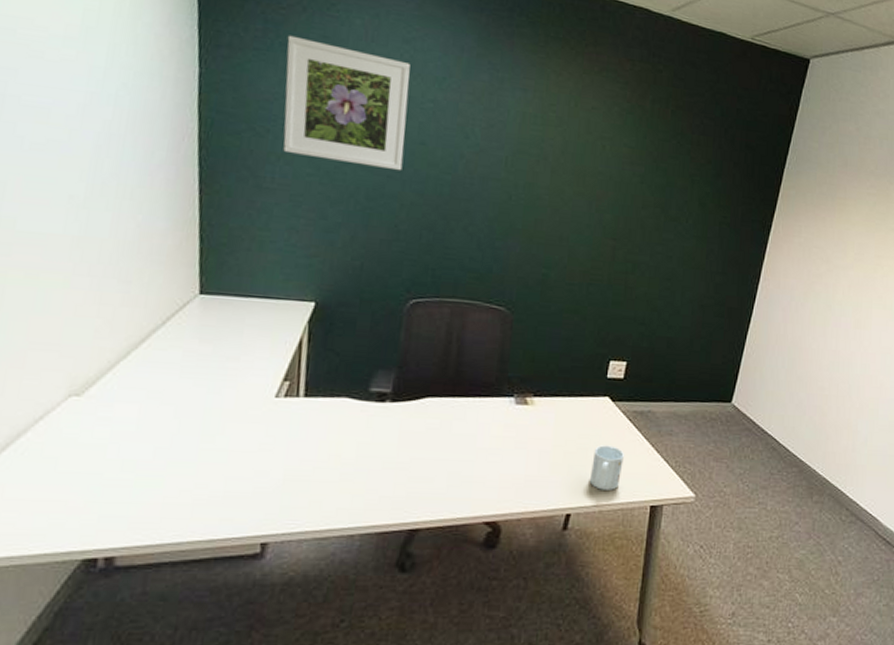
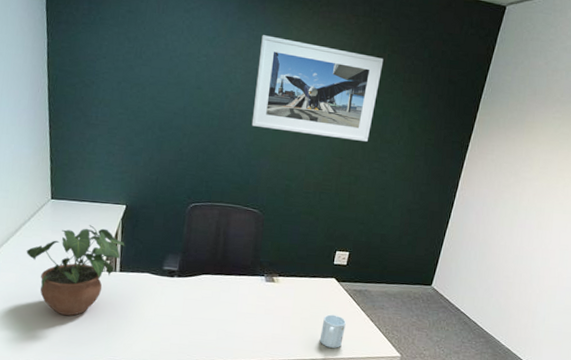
potted plant: none [157,331,313,464] -> present [26,225,125,316]
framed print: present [283,35,411,171] -> none [103,12,190,109]
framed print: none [495,78,667,219] -> present [251,35,384,142]

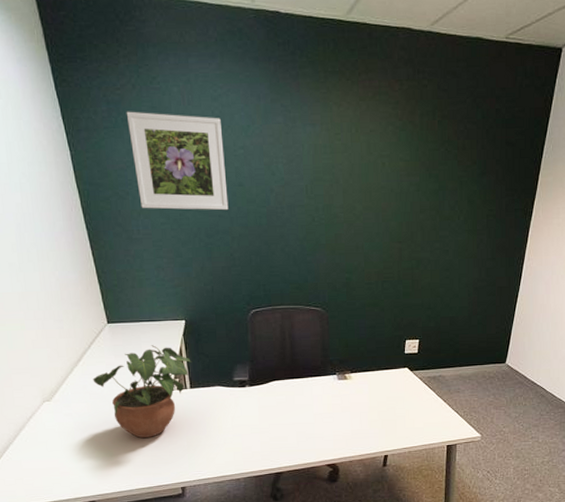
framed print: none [103,12,190,109] -> present [126,111,229,211]
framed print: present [251,35,384,142] -> none [299,116,434,222]
mug: present [319,314,346,348] -> none [399,404,423,437]

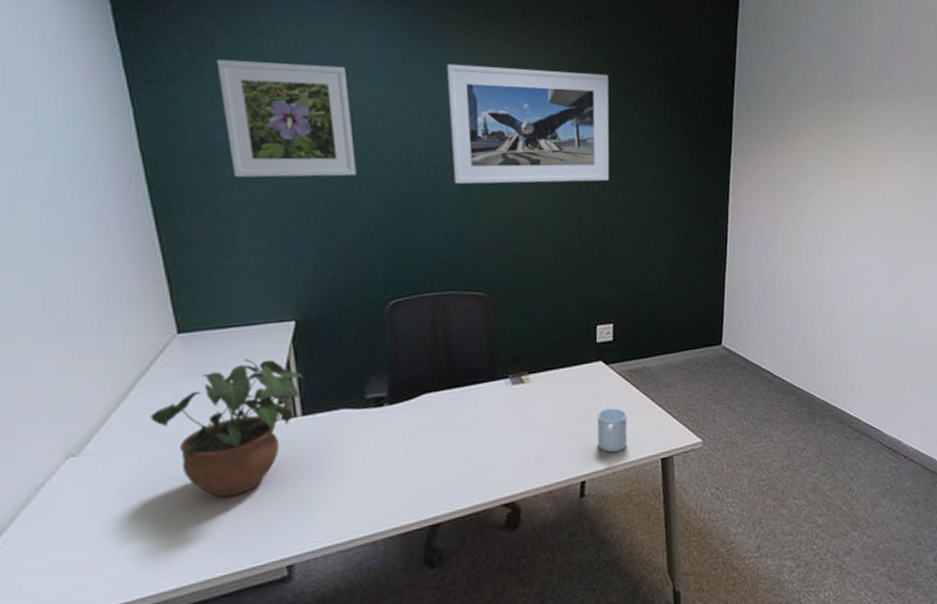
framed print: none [299,116,434,222] -> present [446,64,610,184]
mug: none [399,404,423,437] -> present [597,407,628,452]

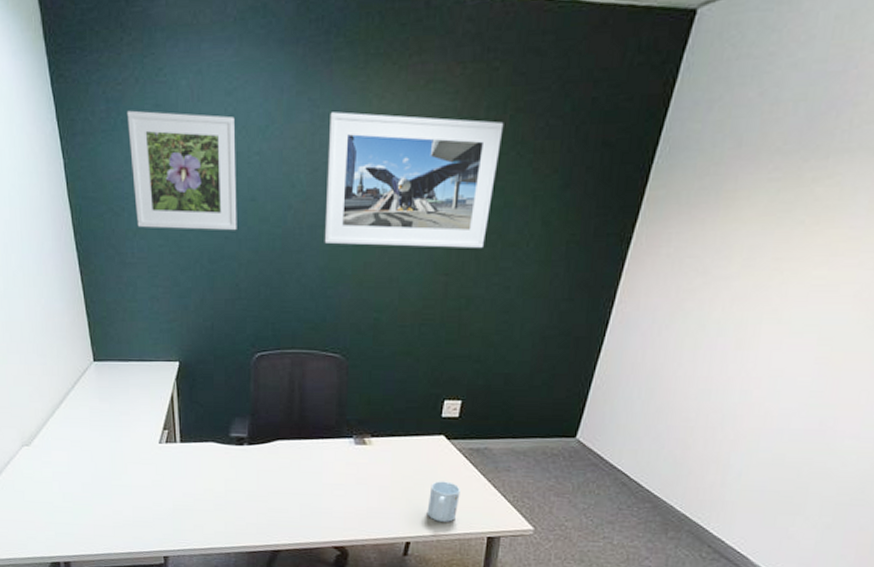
potted plant: present [150,359,304,498] -> none [75,389,183,497]

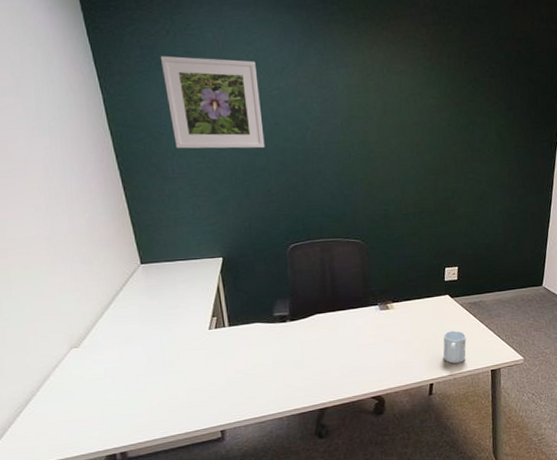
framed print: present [324,112,504,248] -> none [333,58,461,156]

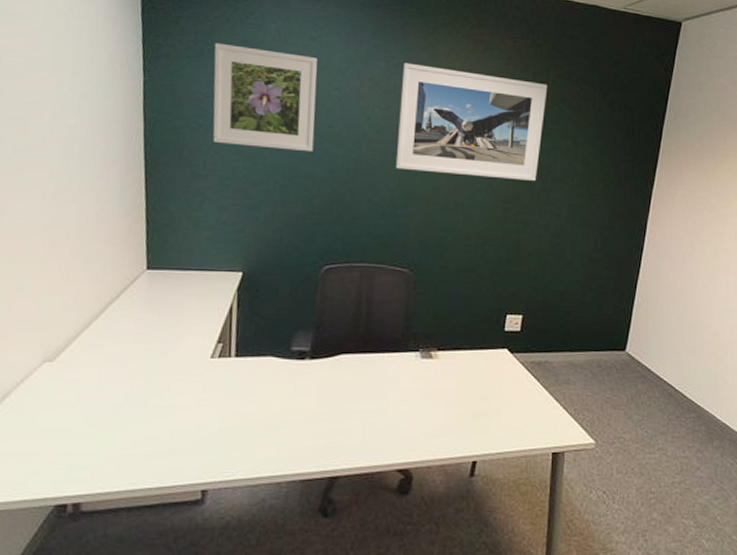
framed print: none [333,58,461,156] -> present [395,63,548,181]
mug: present [443,330,467,363] -> none [492,395,524,438]

